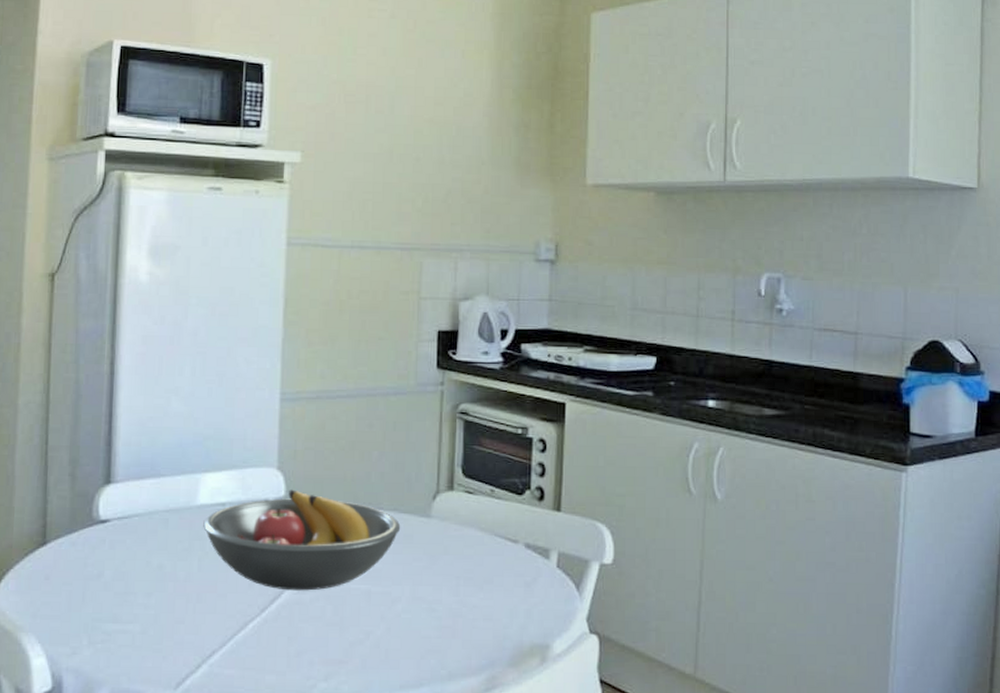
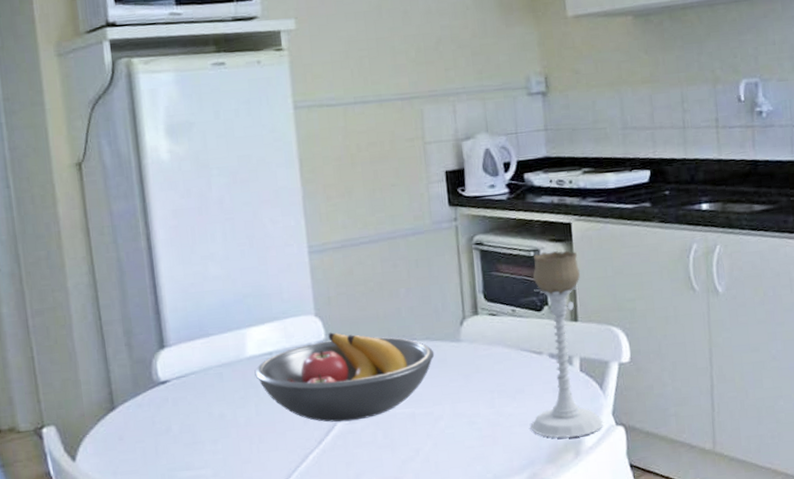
candle holder: none [495,431,575,642] -> present [530,251,603,438]

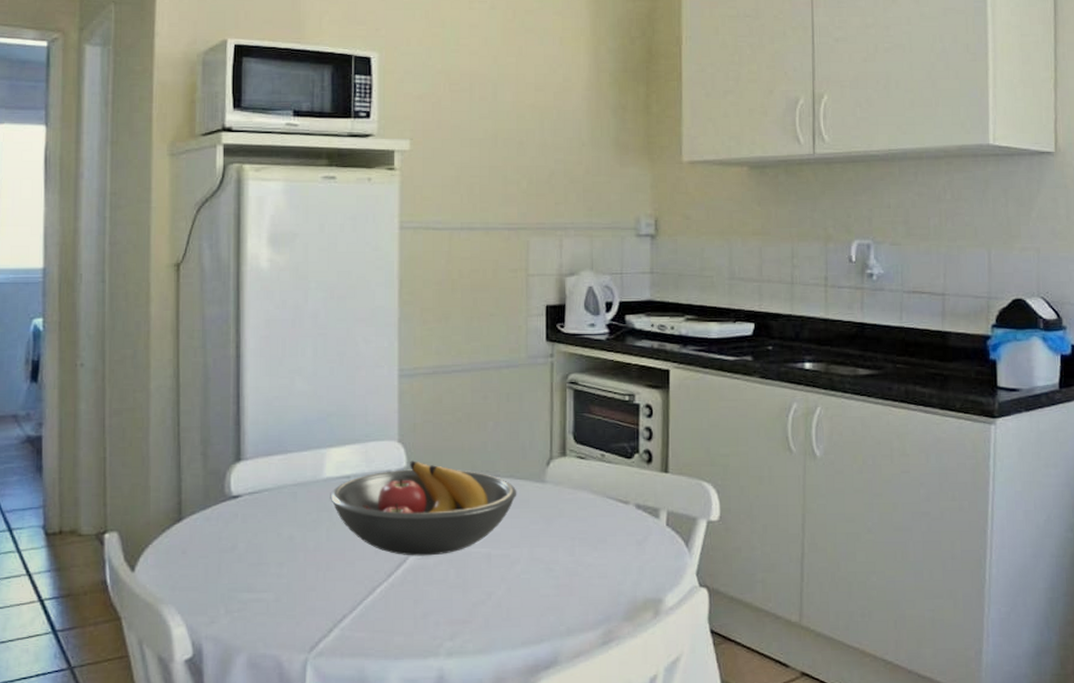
candle holder: present [530,251,603,438] -> none [610,398,686,596]

